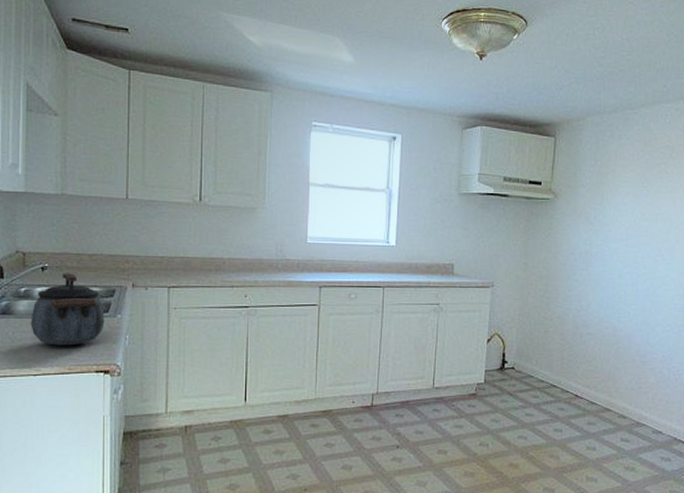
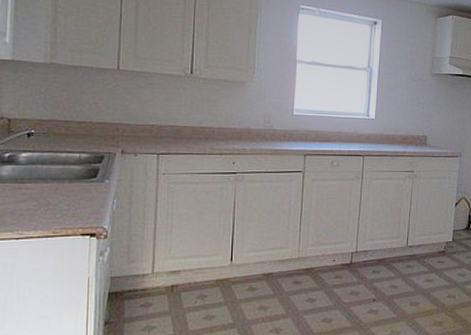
kettle: present [30,273,105,346] -> none [14,139,93,210]

